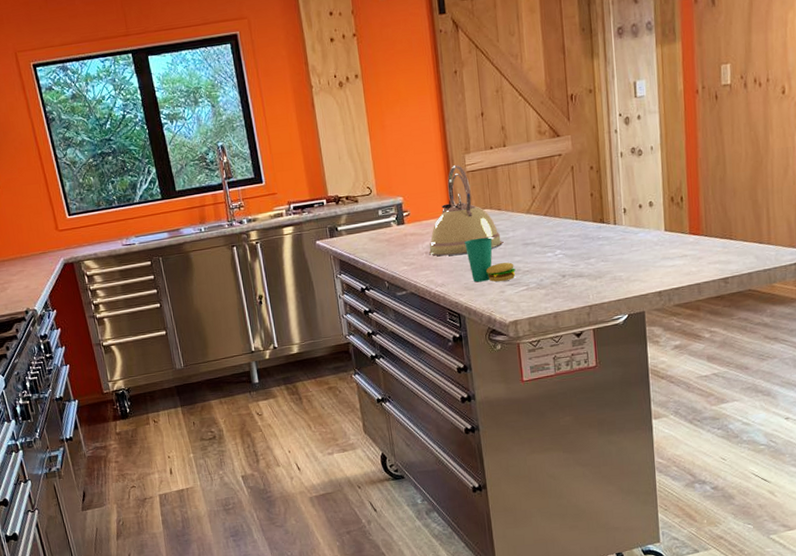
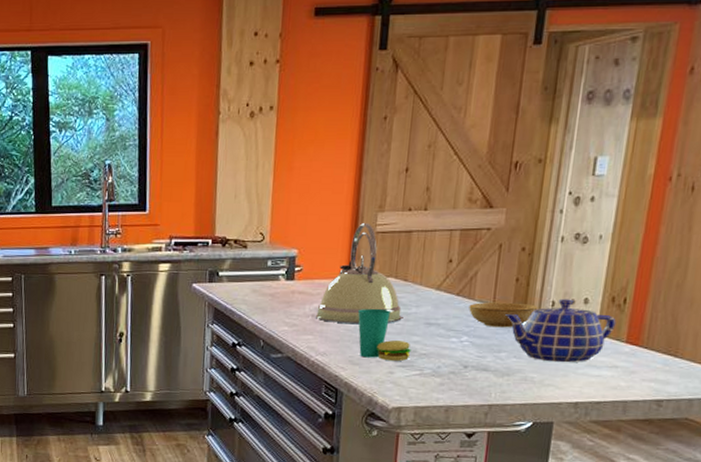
bowl: none [556,214,613,239] -> present [469,302,538,328]
teapot: none [588,204,678,261] -> present [505,298,616,363]

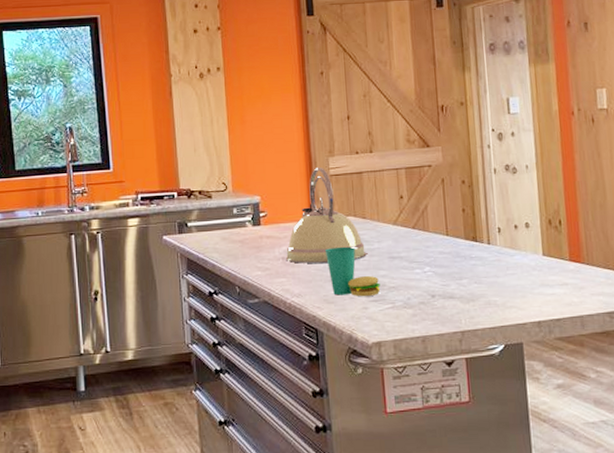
bowl: present [469,302,538,328] -> none [426,231,487,256]
teapot: present [505,298,616,363] -> none [459,224,557,285]

